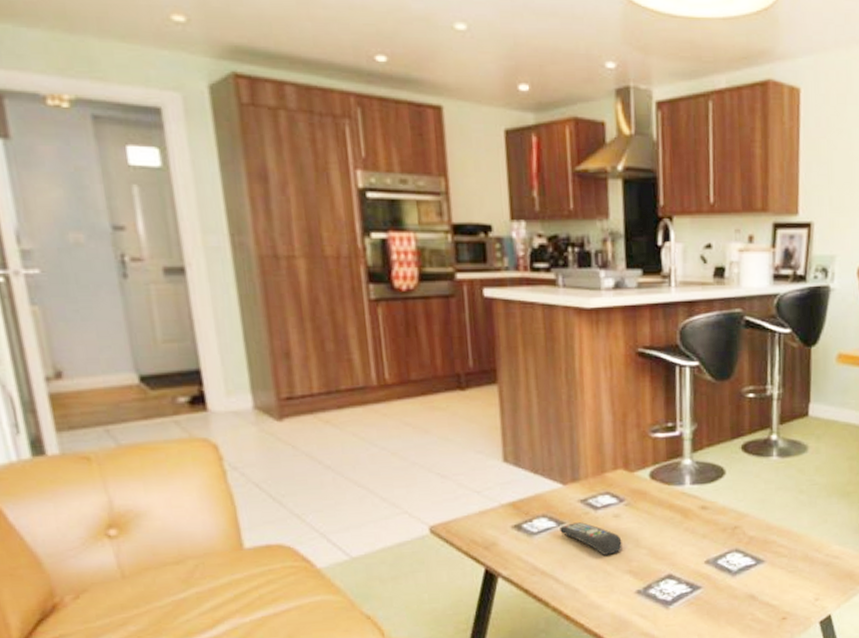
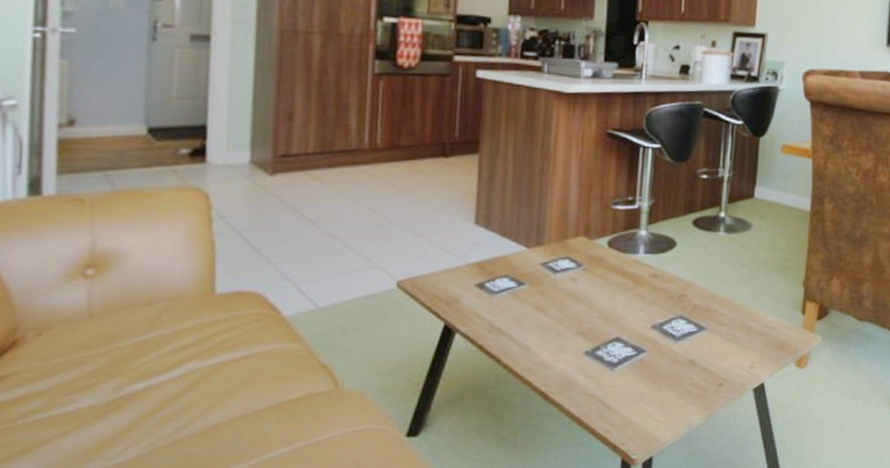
remote control: present [560,522,623,555] -> none [520,284,576,316]

